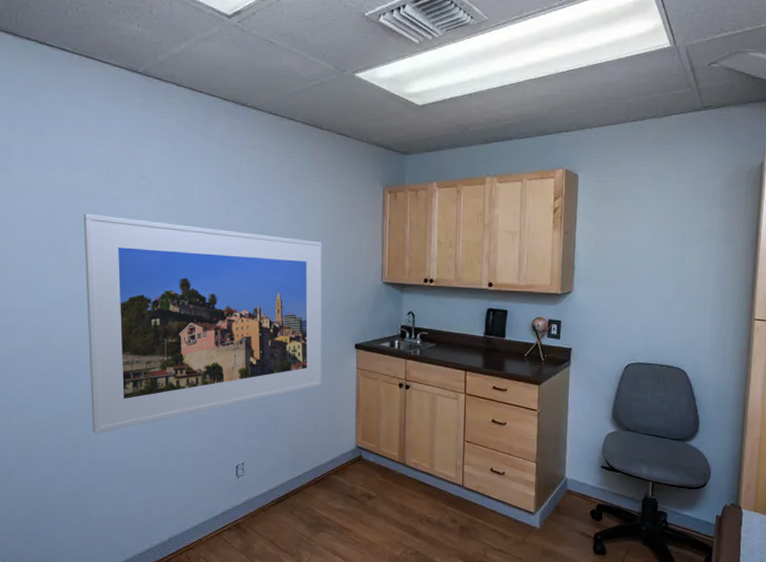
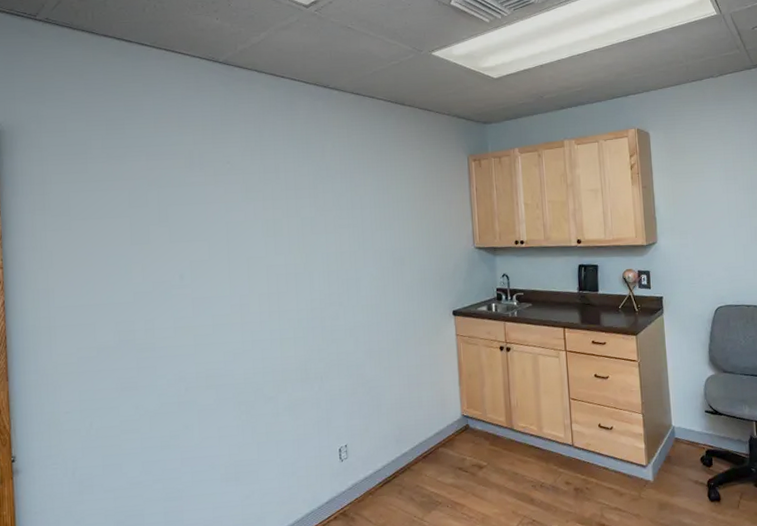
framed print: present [83,213,323,433] -> none [166,201,422,429]

